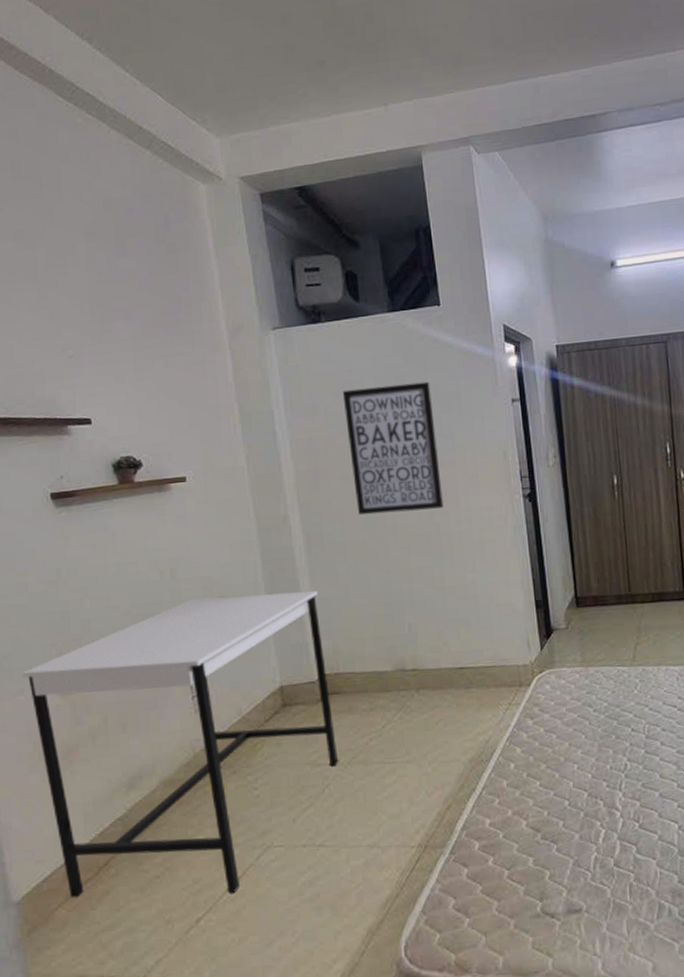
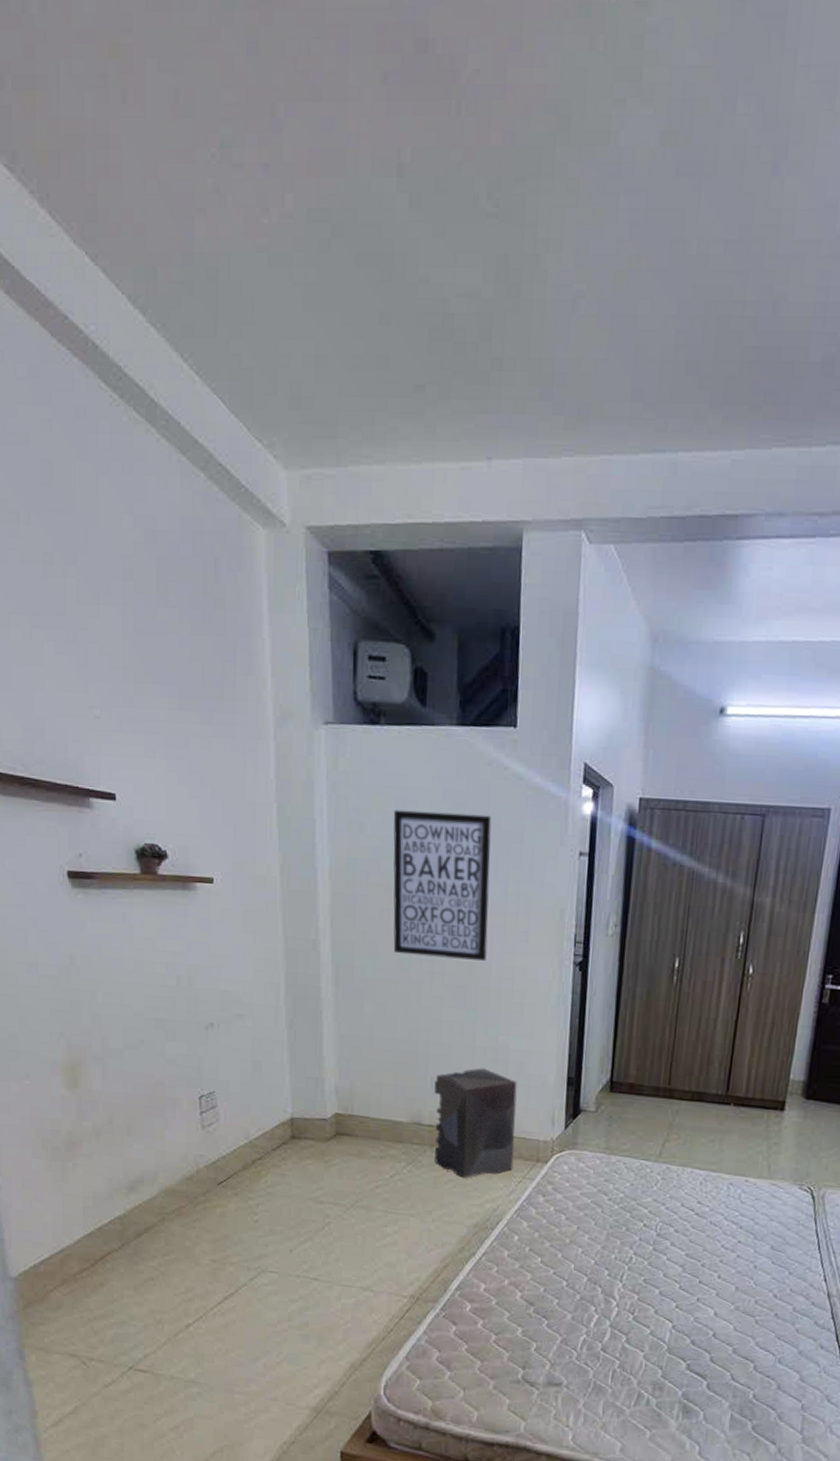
desk: present [21,590,339,898] -> none [28,1012,342,1307]
storage bin: none [412,606,499,715] -> present [434,1068,517,1178]

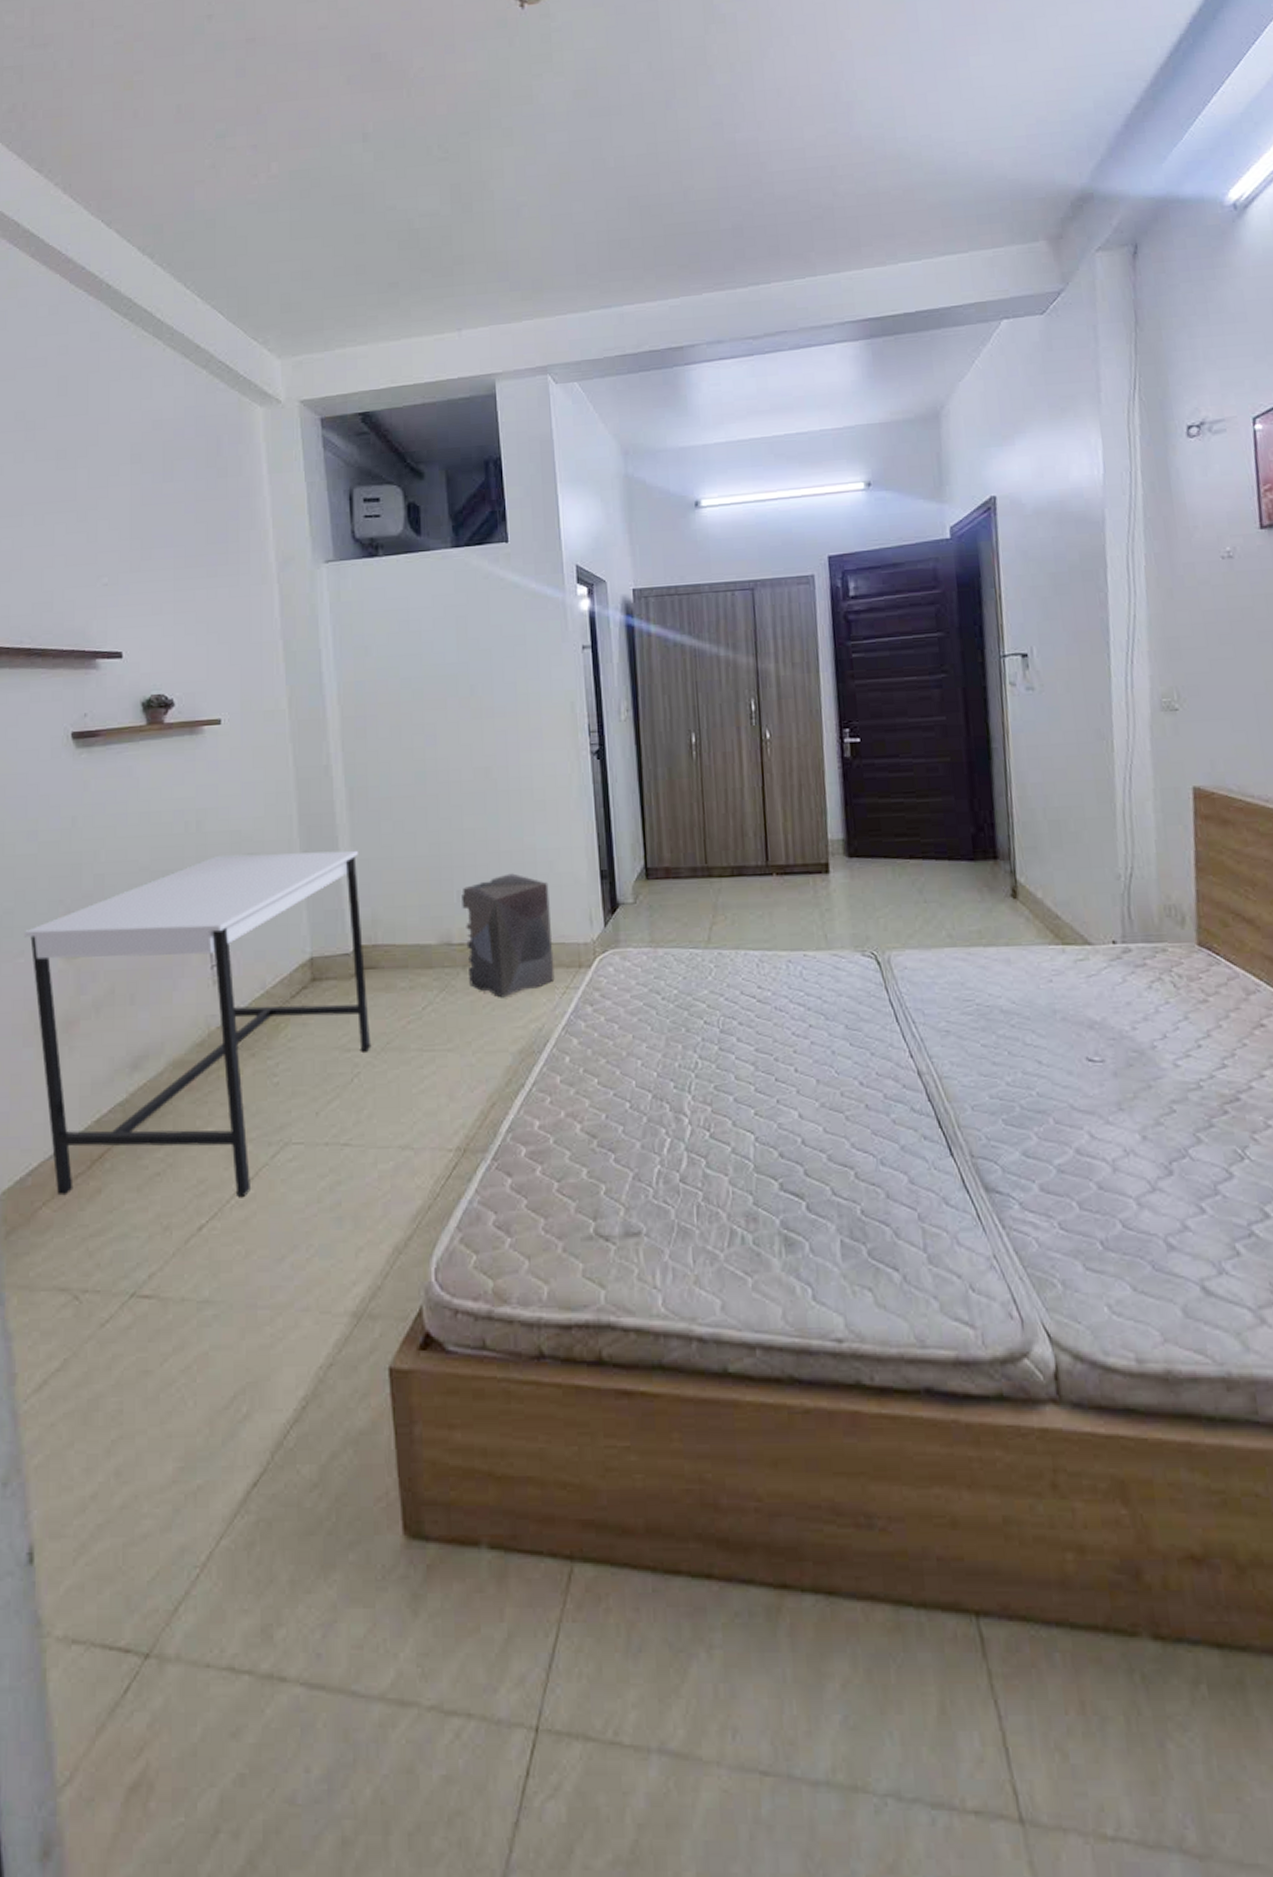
desk: none [28,1012,342,1307] -> present [23,850,372,1197]
wall art: present [393,809,492,961] -> none [397,623,502,768]

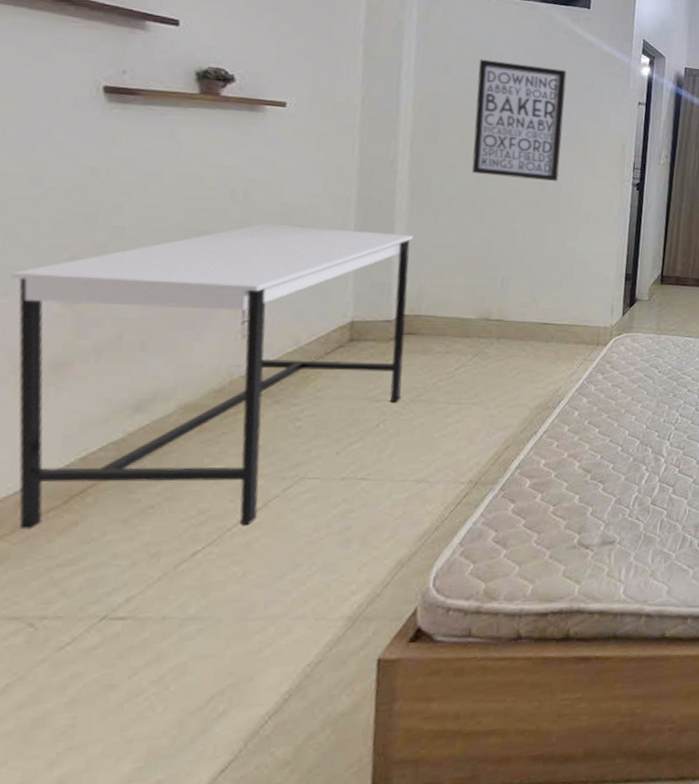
wall art: none [397,623,502,768] -> present [471,59,567,181]
storage bin: present [461,873,555,998] -> none [501,268,582,365]

